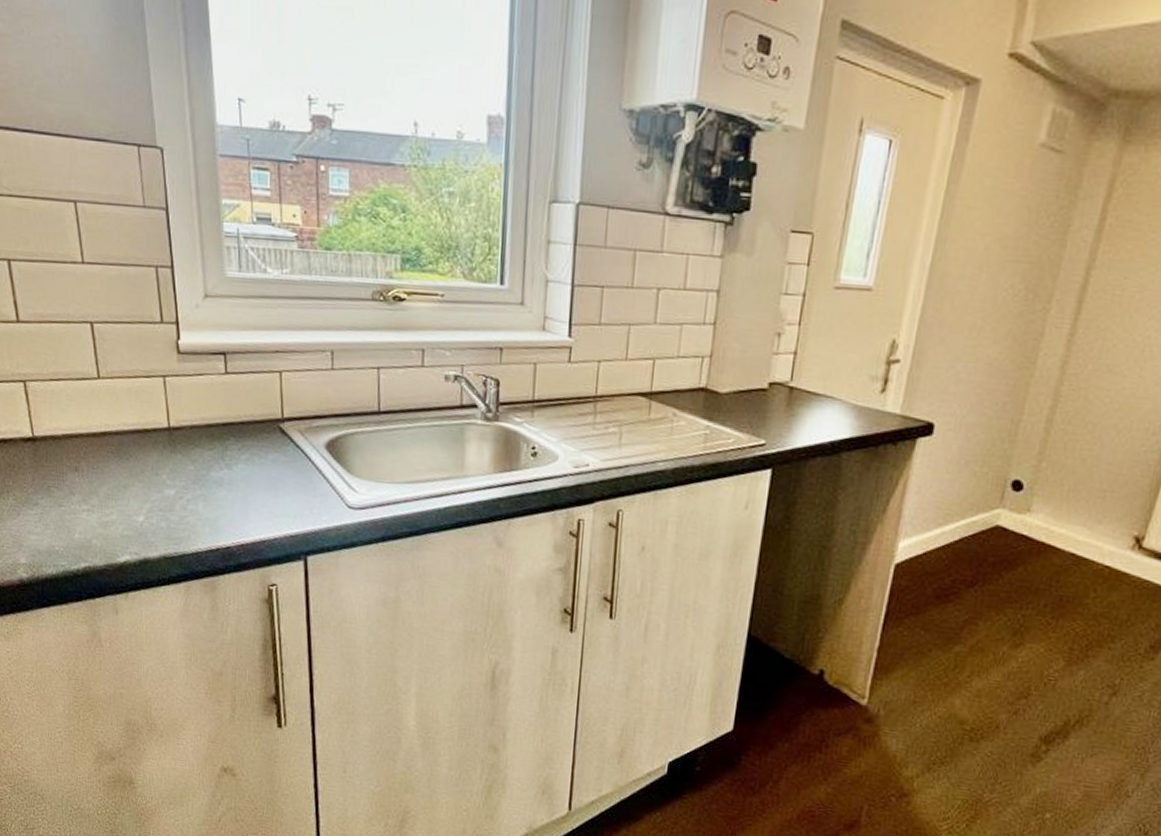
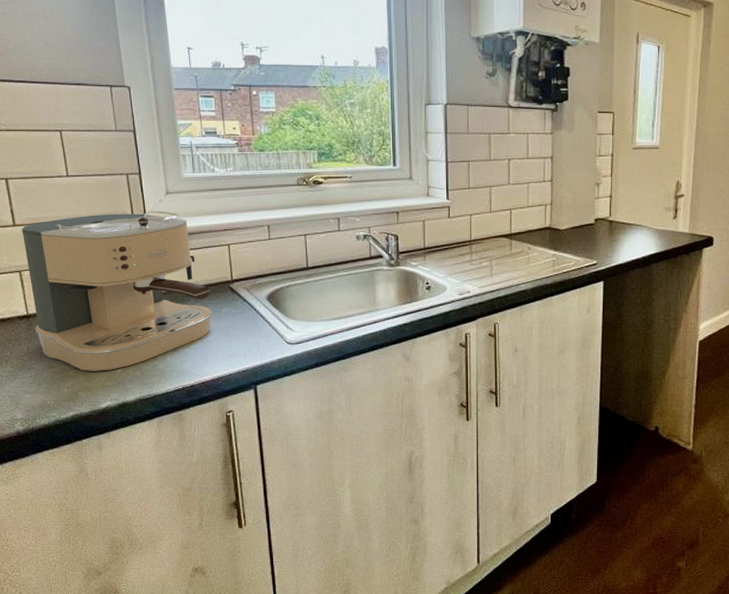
coffee maker: none [27,316,256,517] -> present [22,211,212,371]

